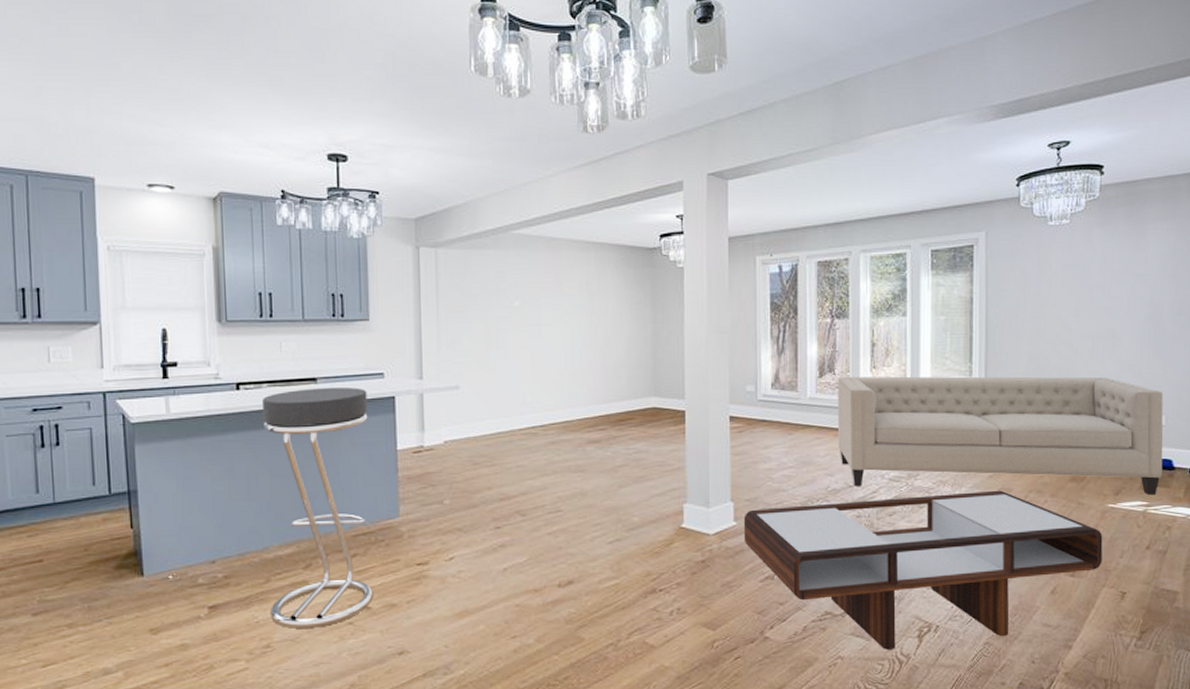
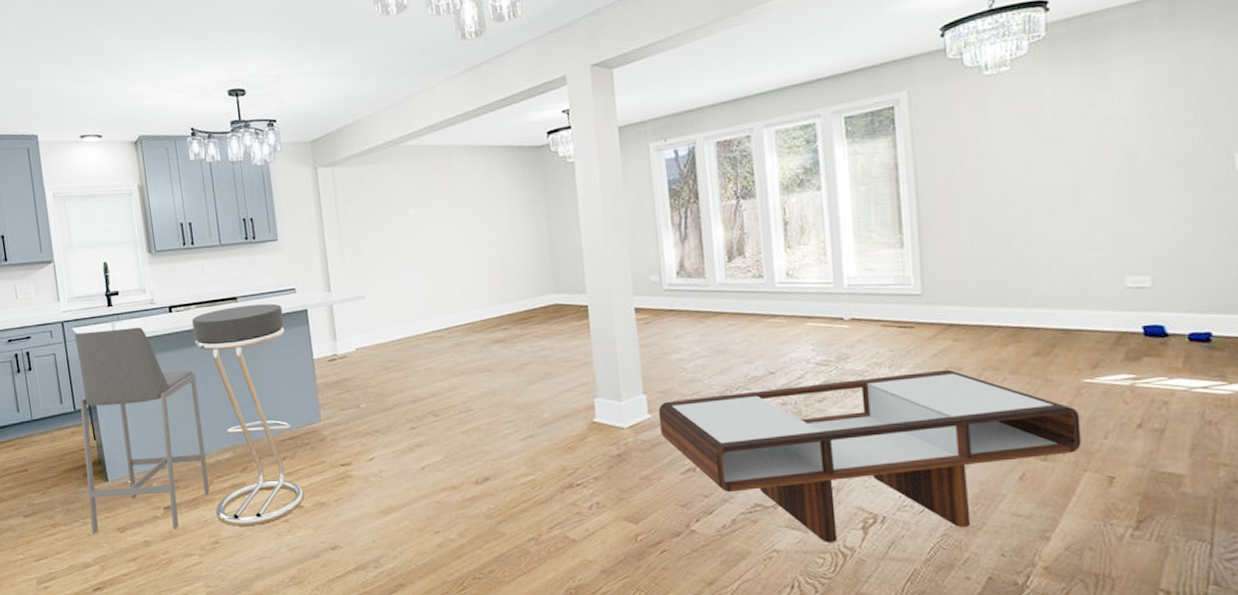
bar stool: none [117,404,266,637] -> present [74,327,210,535]
sofa: present [837,376,1163,496] -> none [748,238,1153,373]

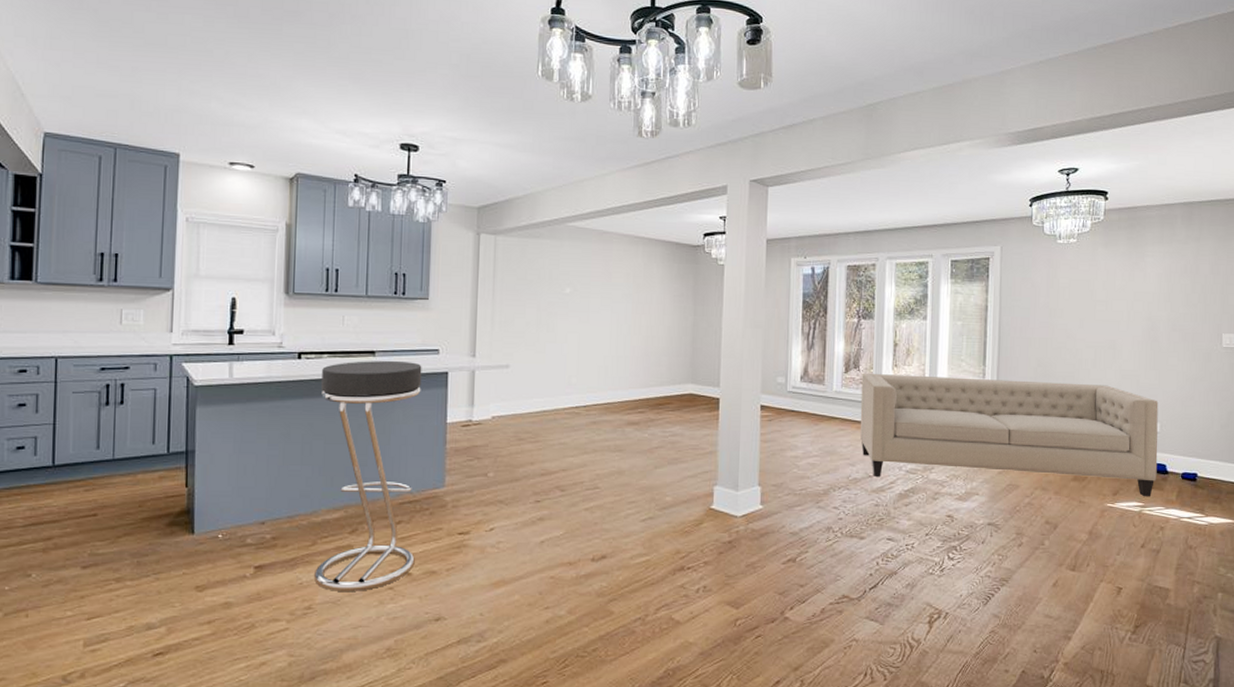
bar stool: present [74,327,210,535] -> none [163,368,316,593]
coffee table: present [658,369,1081,542] -> none [769,486,1102,634]
sofa: none [748,238,1153,373] -> present [859,372,1159,497]

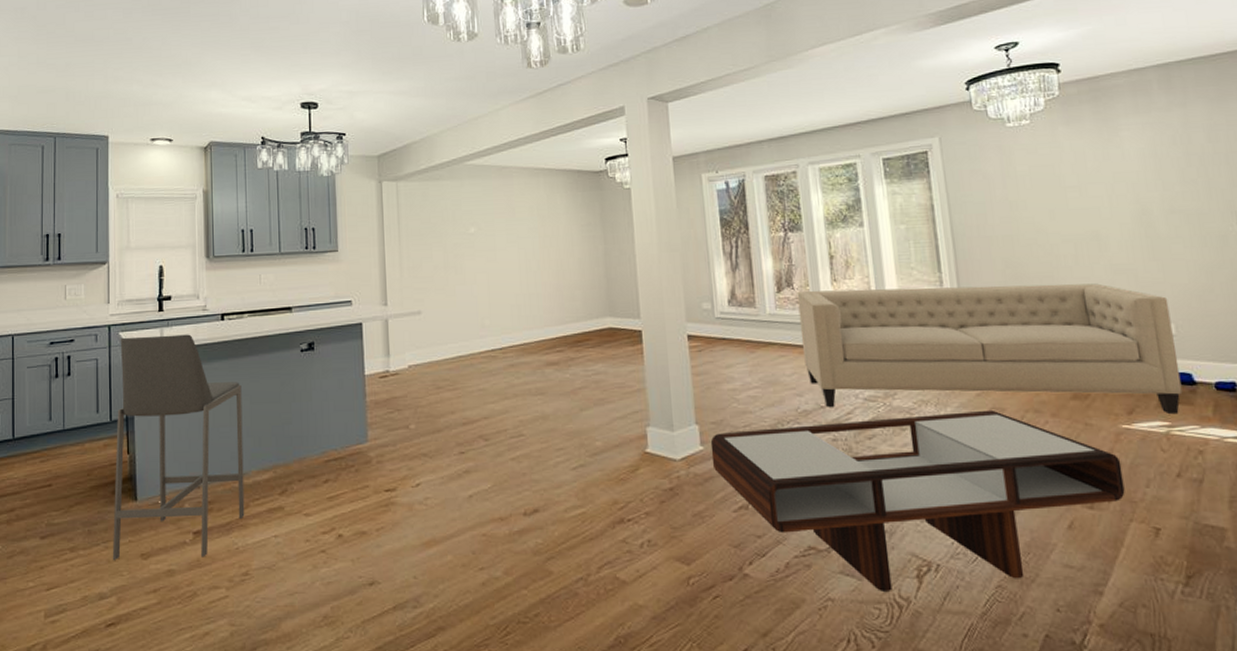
bar stool: none [163,368,316,593] -> present [112,334,245,561]
bar stool: present [313,361,422,591] -> none [244,315,345,556]
coffee table: none [769,486,1102,634] -> present [710,409,1125,591]

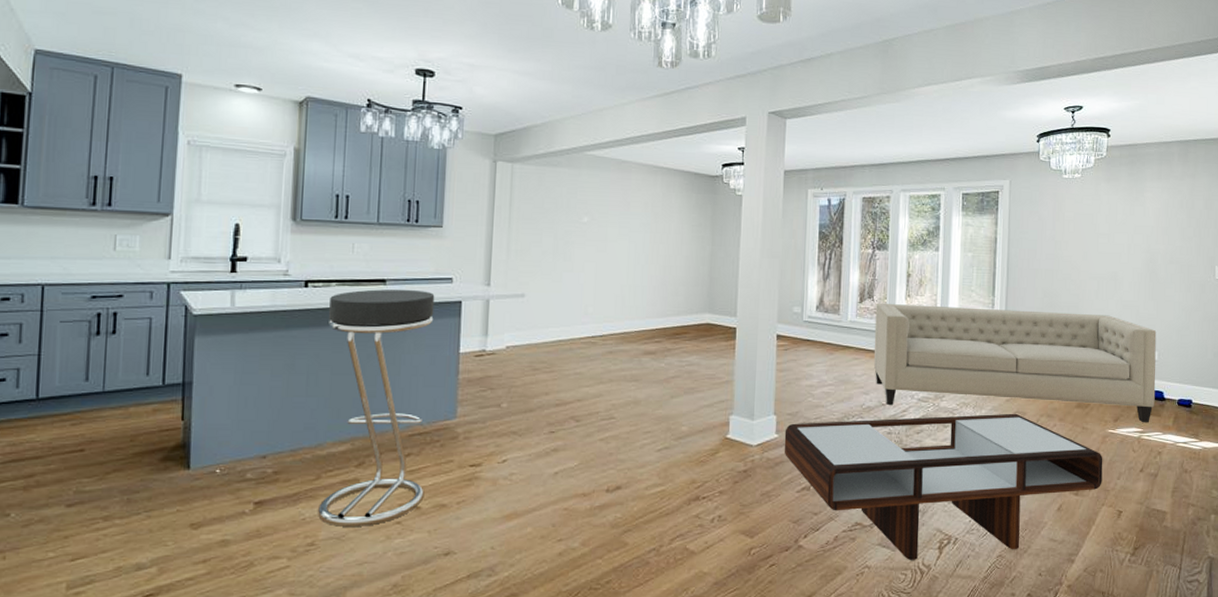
bar stool: present [112,334,245,561] -> none [155,297,322,531]
bar stool: none [244,315,345,556] -> present [317,289,435,527]

